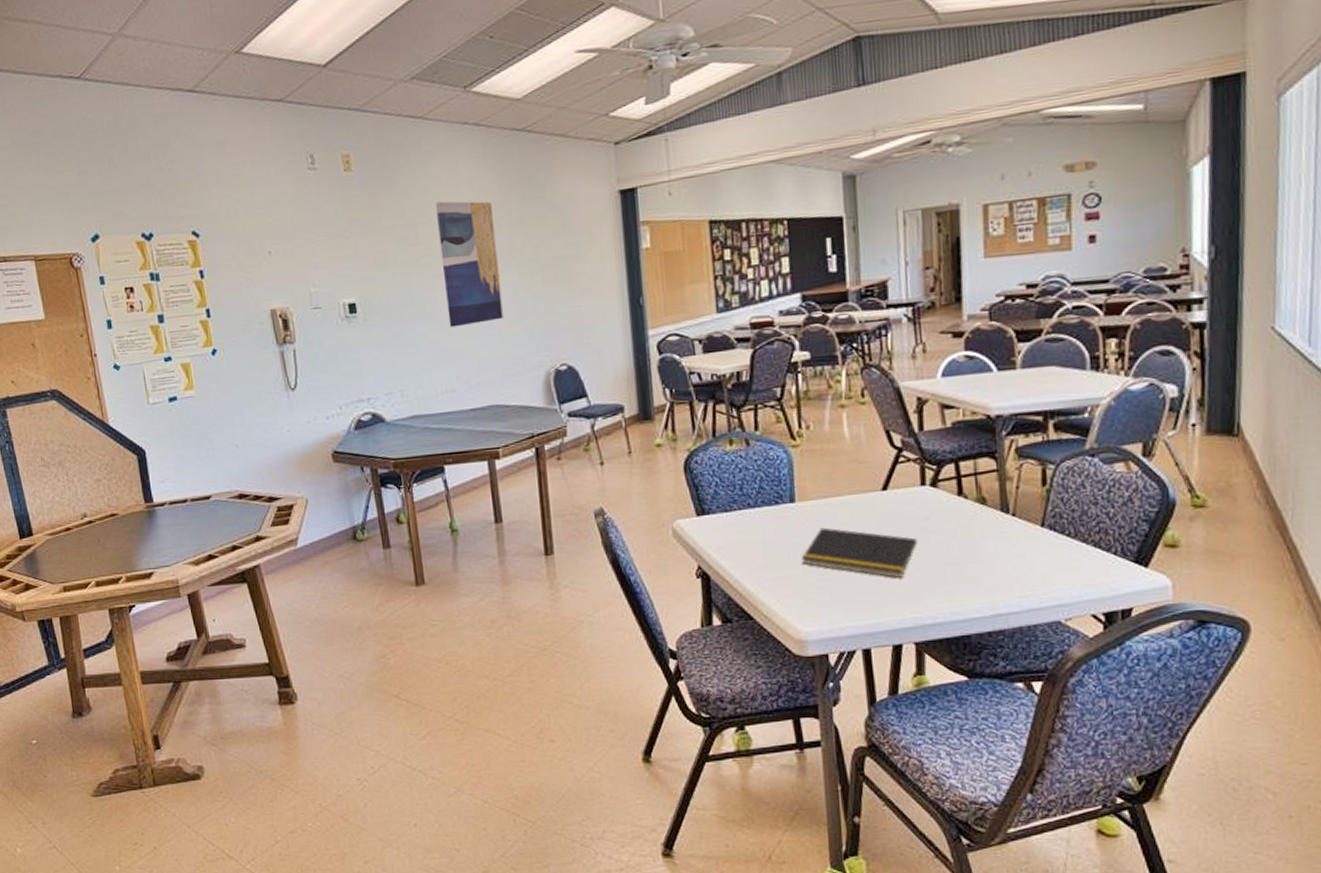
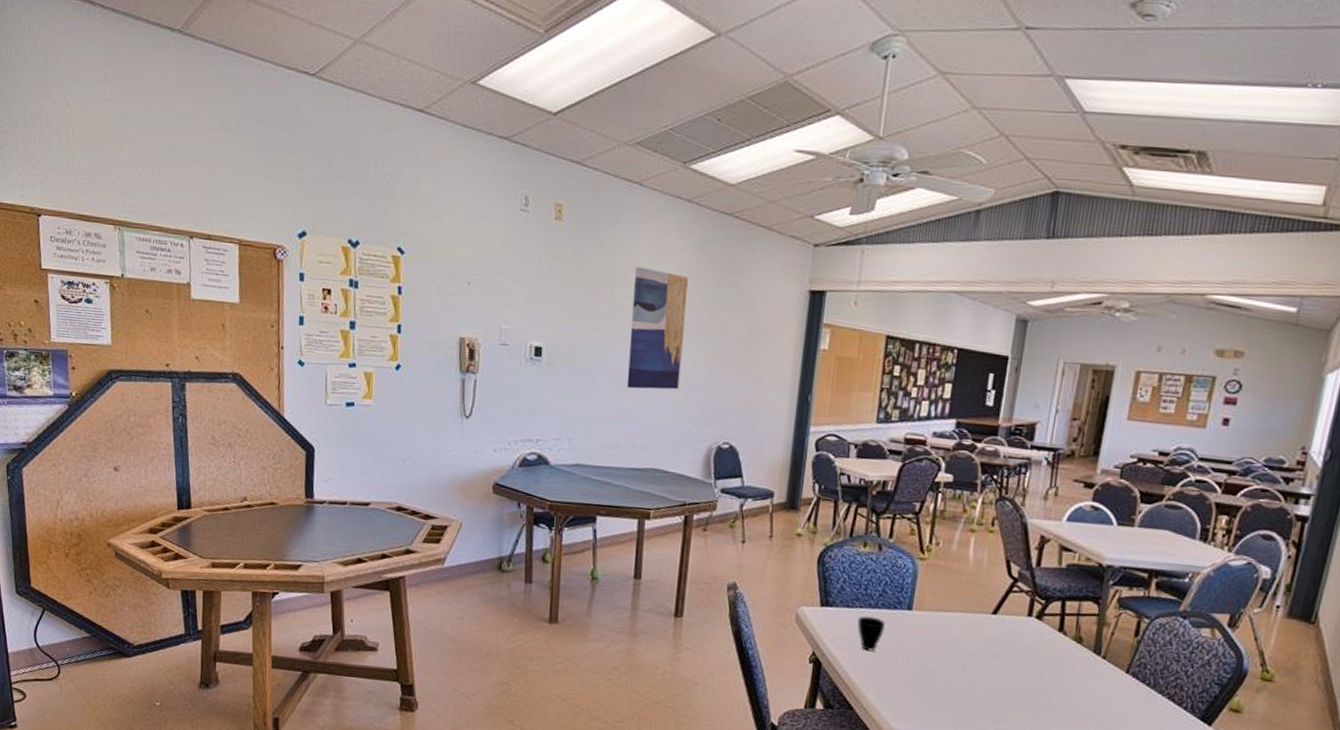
cup: none [738,516,770,554] -> present [857,616,885,652]
notepad: present [802,527,918,578] -> none [907,637,1015,696]

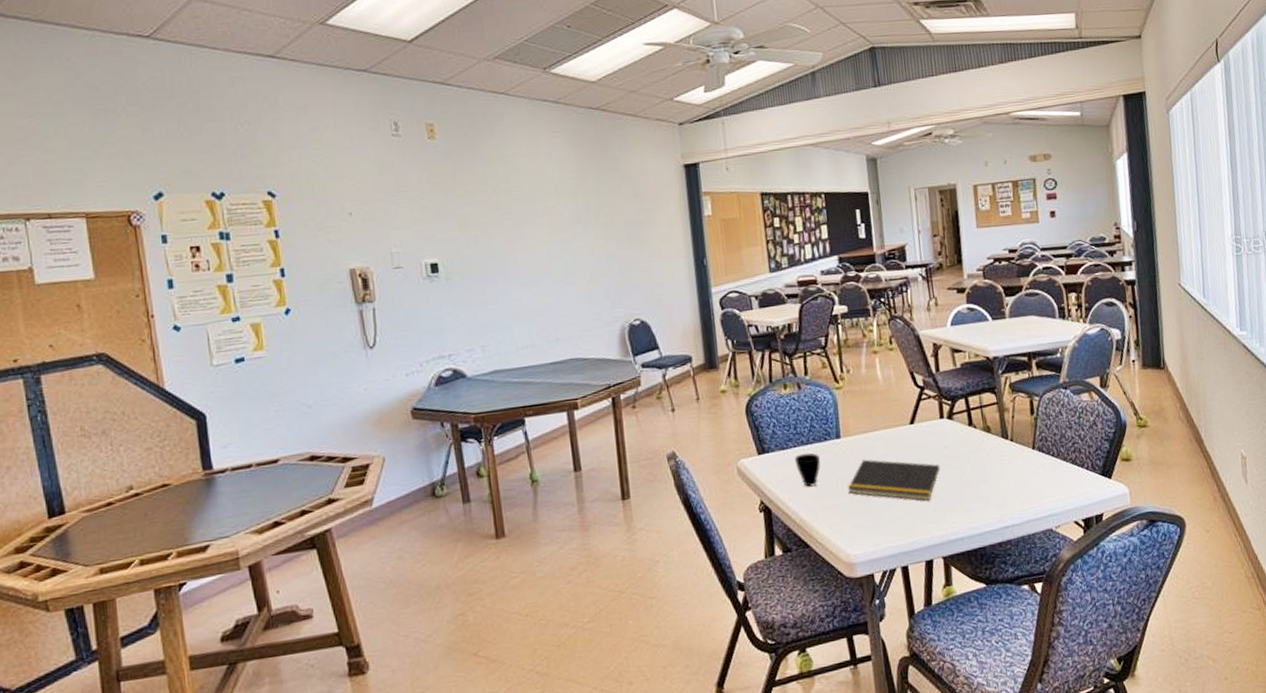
wall art: present [626,267,688,390] -> none [516,169,582,286]
notepad: none [907,637,1015,696] -> present [848,459,940,501]

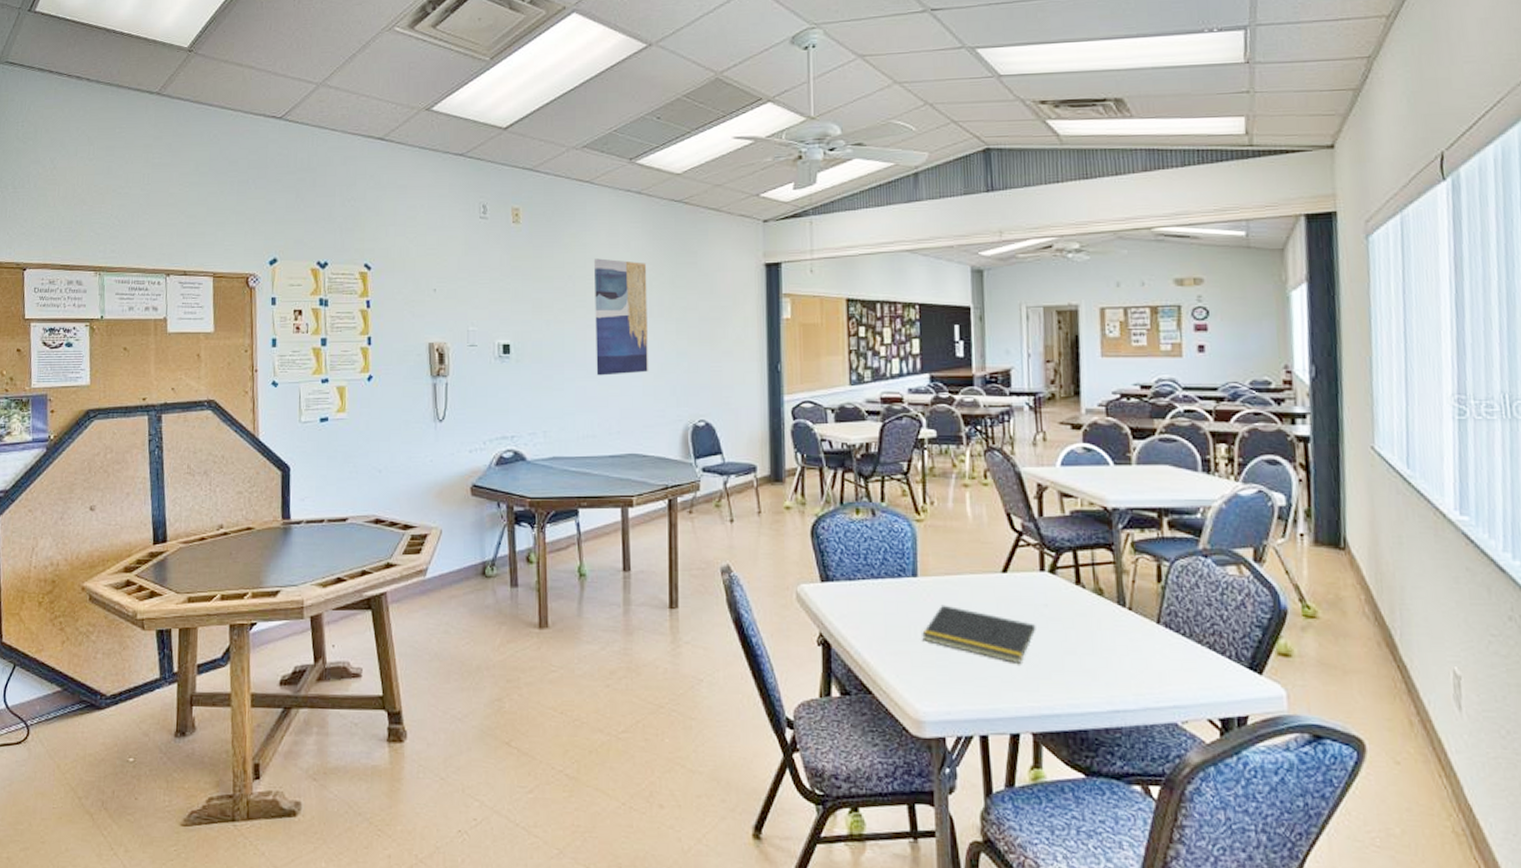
wall art: none [516,169,582,286] -> present [593,258,649,376]
cup: present [794,452,820,487] -> none [861,587,891,626]

